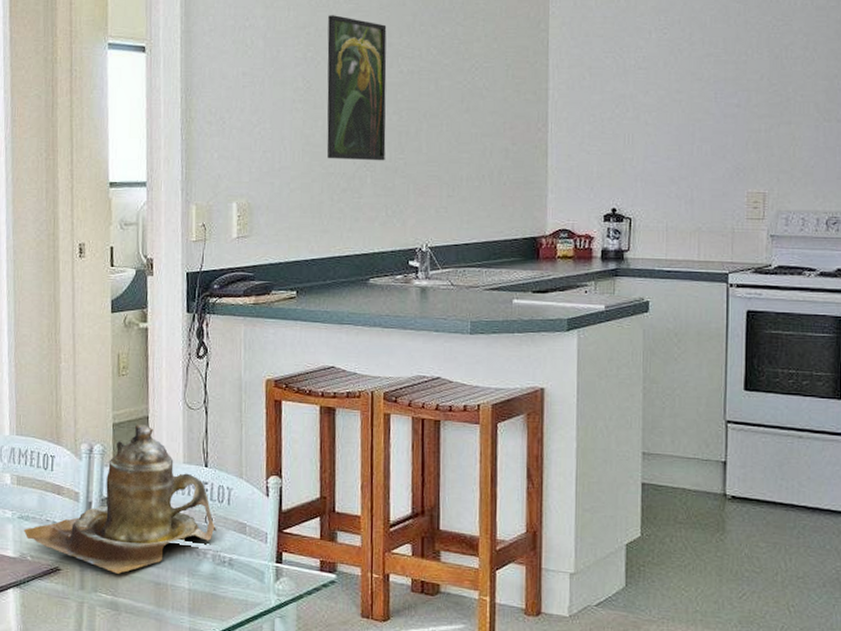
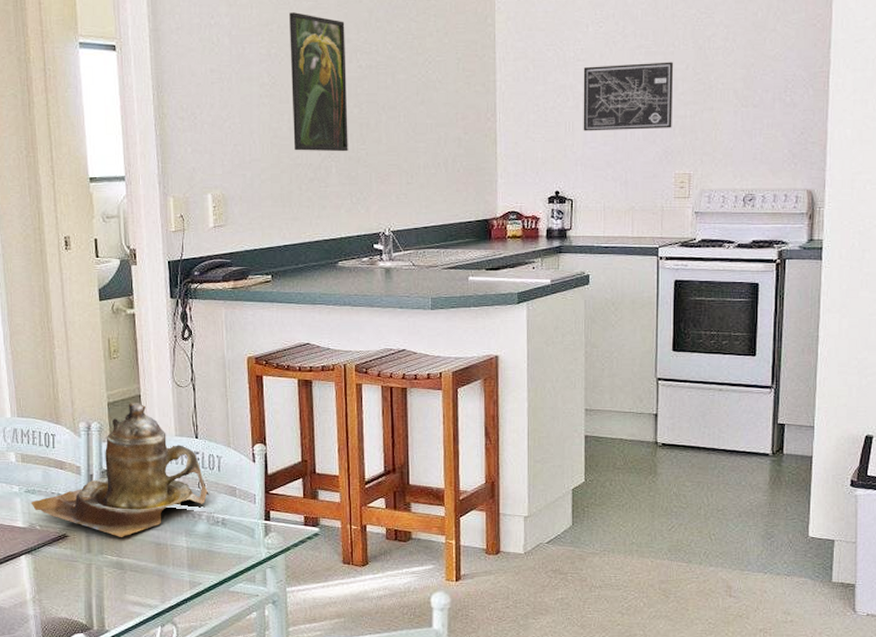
wall art: none [644,71,747,145] -> present [583,62,674,131]

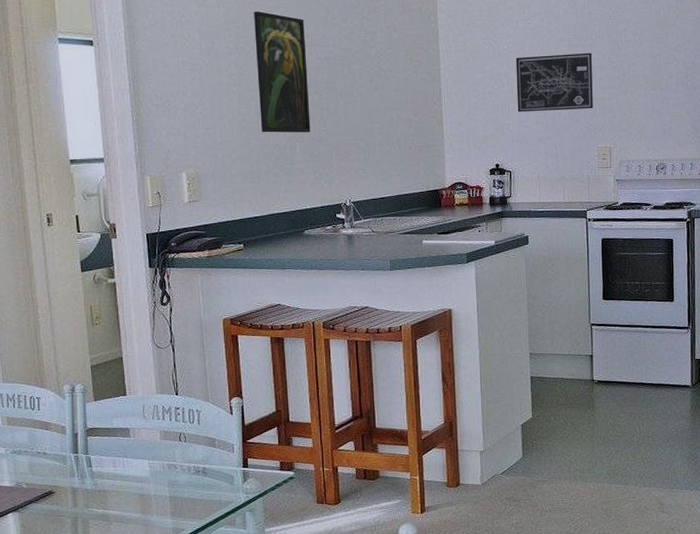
teapot: present [31,403,209,537] -> none [17,365,190,491]

